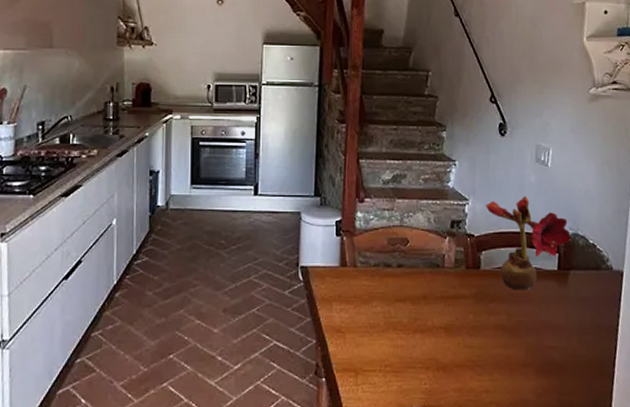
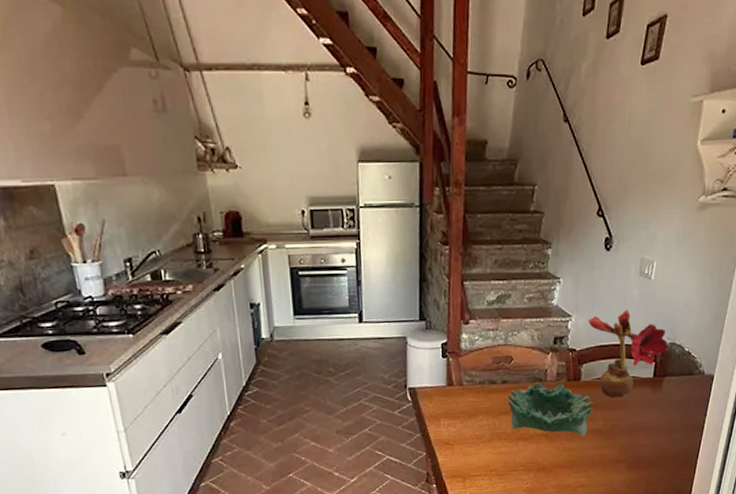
decorative bowl: none [404,267,495,332] -> present [508,381,593,437]

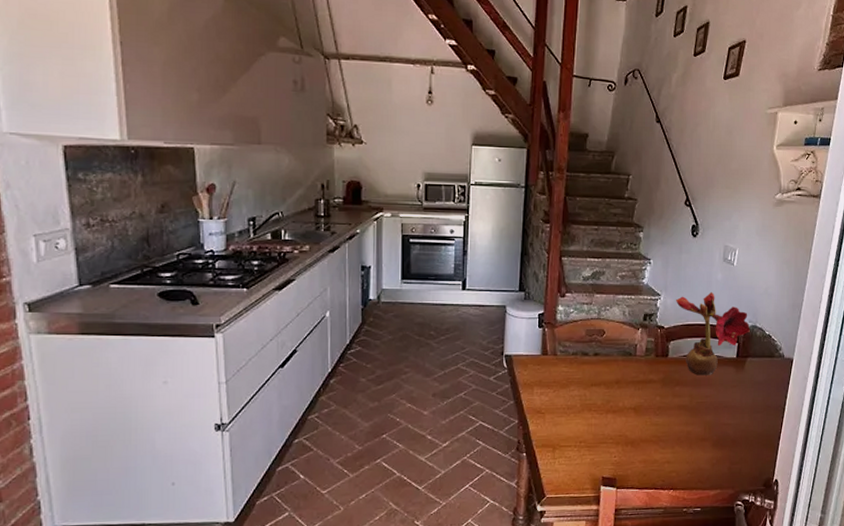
decorative bowl: present [508,381,593,437] -> none [599,355,680,412]

